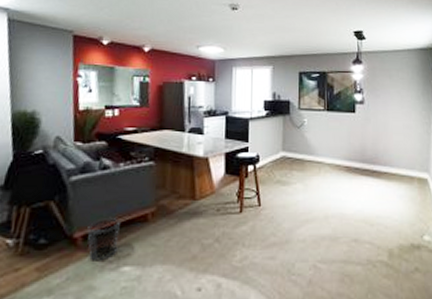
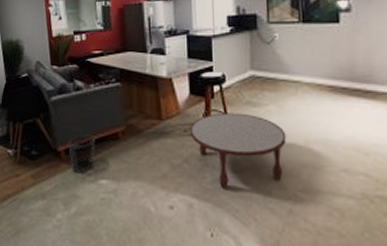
coffee table: none [222,191,310,265] -> present [189,112,287,189]

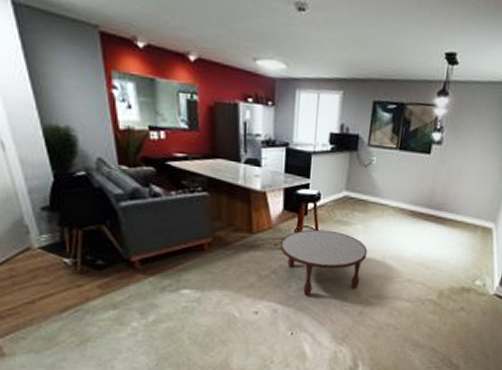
waste bin: present [68,135,95,173] -> none [144,245,176,284]

